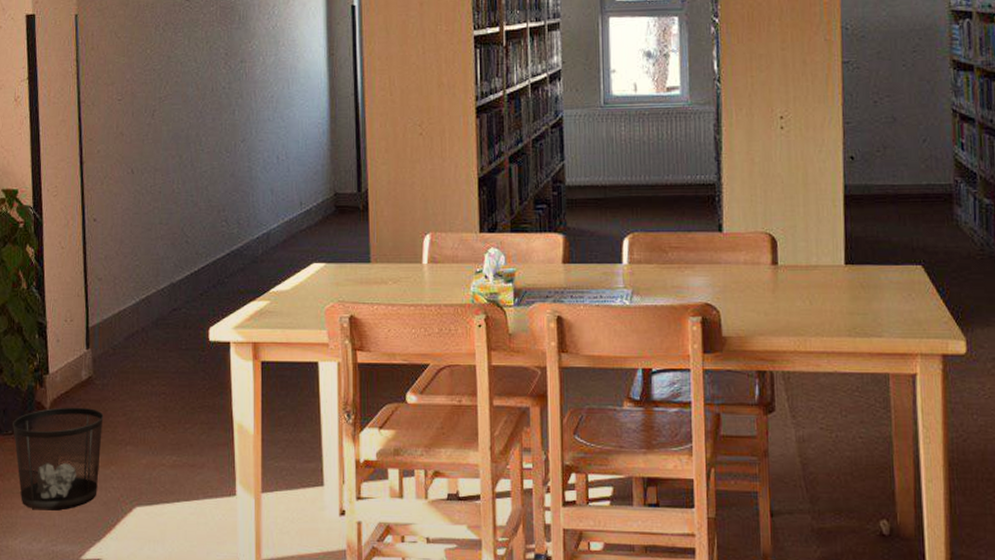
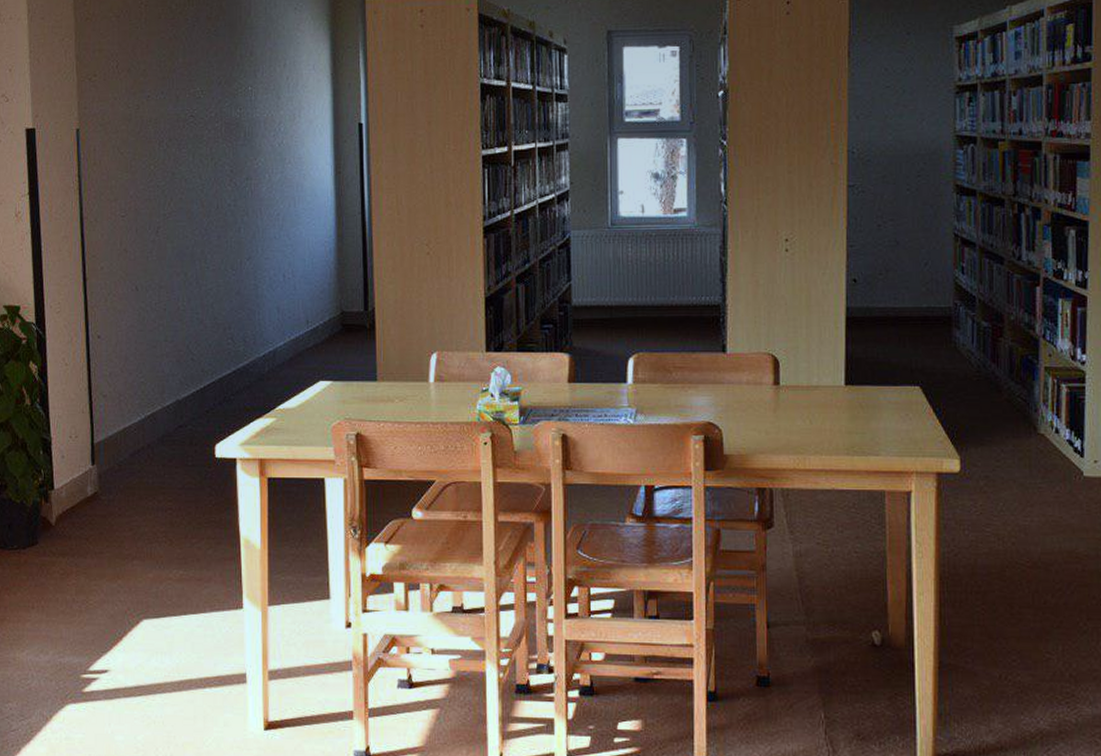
waste bin: present [13,407,104,511] -> none [18,522,110,623]

